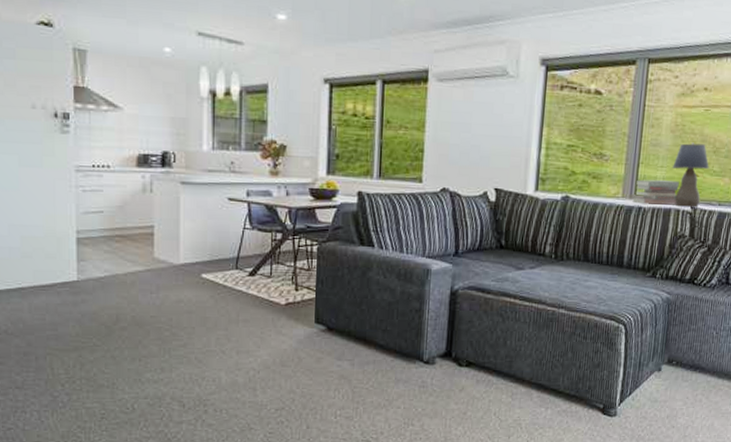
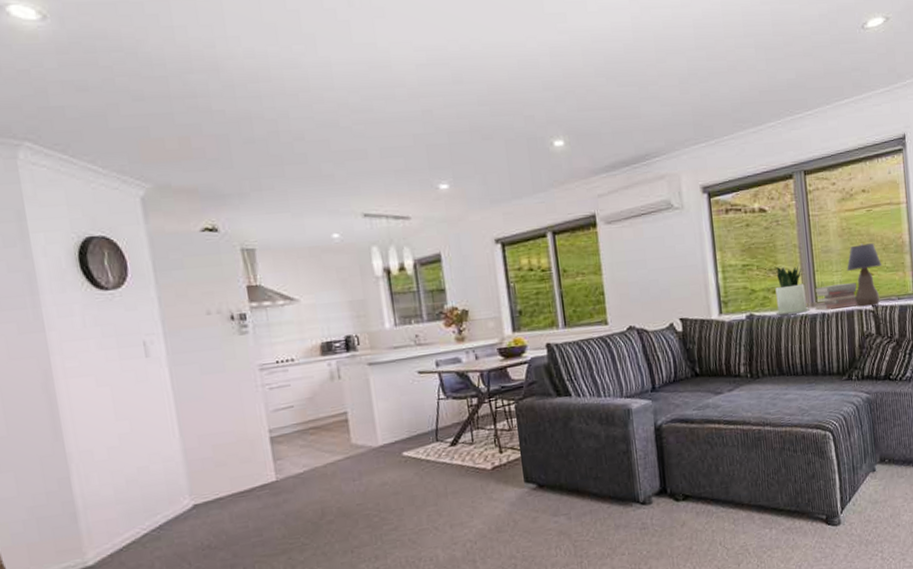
planter: none [591,153,628,203] -> present [775,264,810,316]

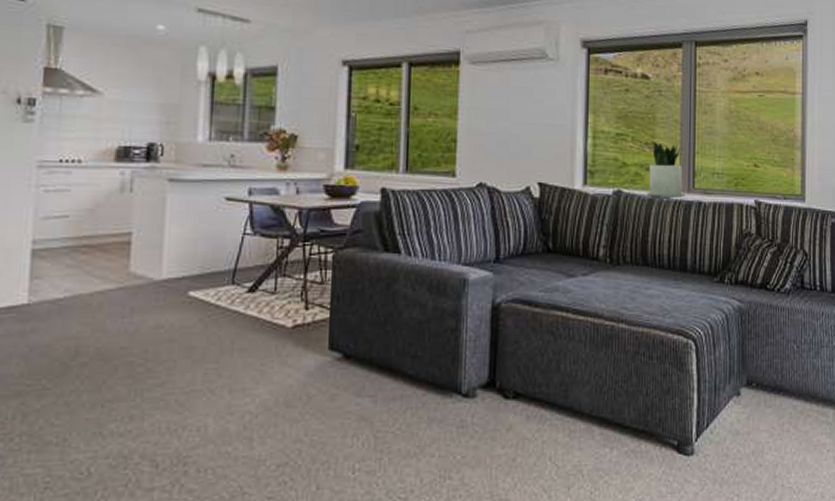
books: present [815,283,857,311] -> none [691,171,739,199]
table lamp: present [846,243,883,308] -> none [730,130,770,203]

